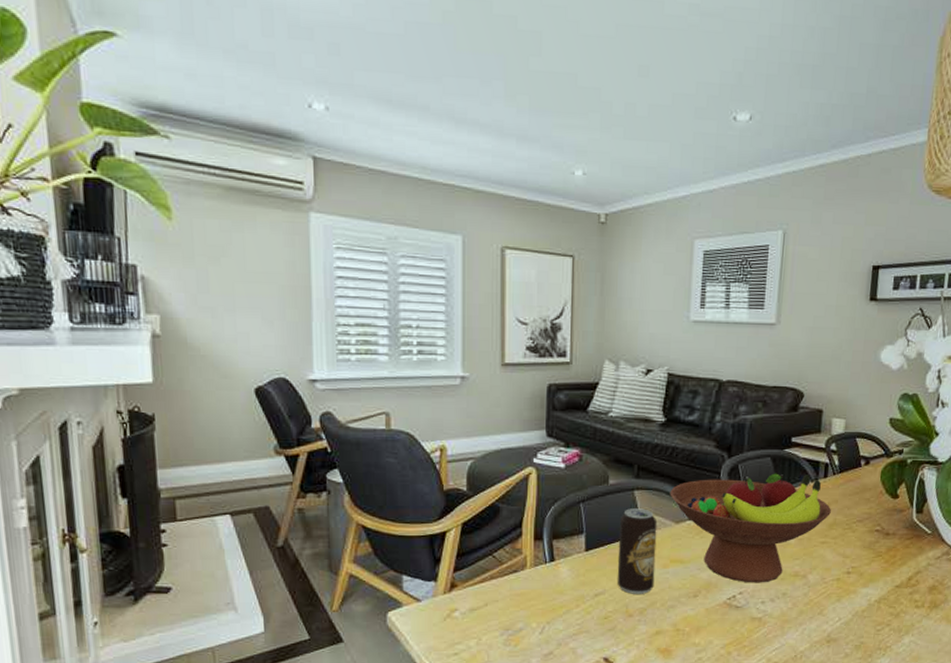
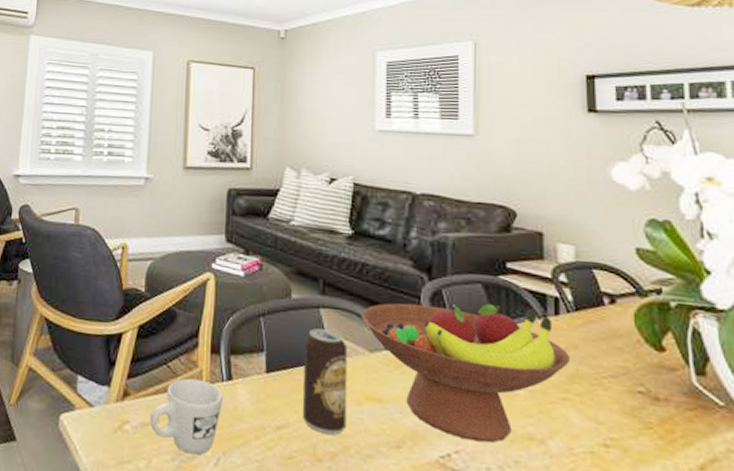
mug: none [478,564,546,628] -> present [150,378,223,455]

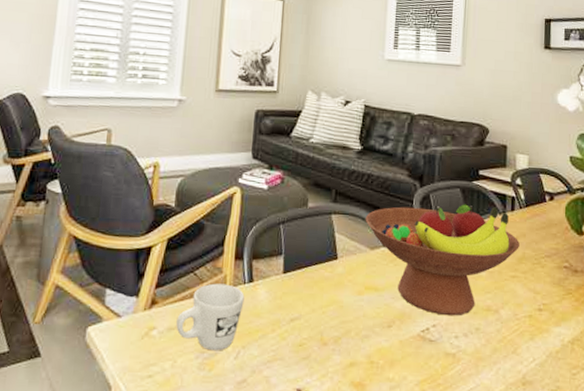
beverage can: present [302,328,348,435] -> none [312,232,353,321]

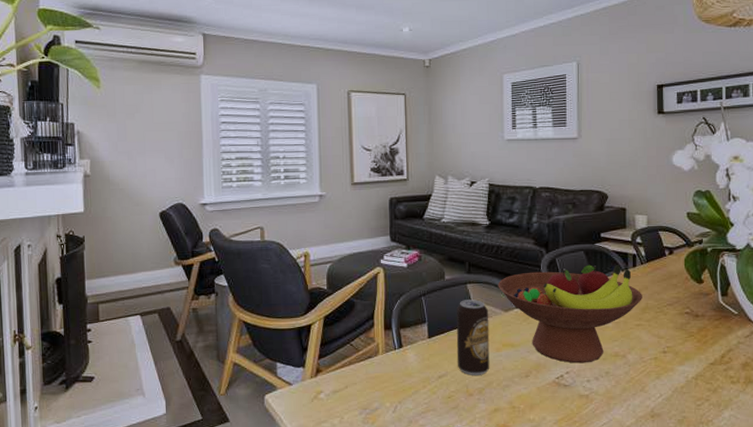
mug: present [176,283,245,351] -> none [340,351,396,407]
beverage can: none [312,232,353,321] -> present [456,299,490,375]

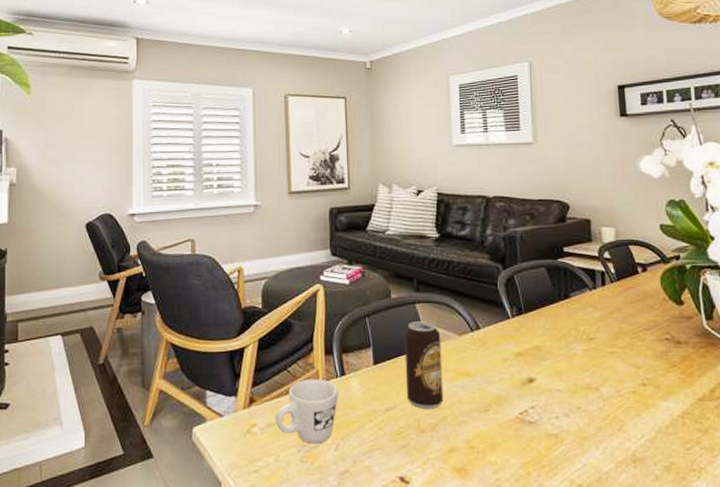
mug: none [340,351,396,407] -> present [275,379,338,444]
fruit bowl: present [498,264,642,364] -> none [450,283,615,397]

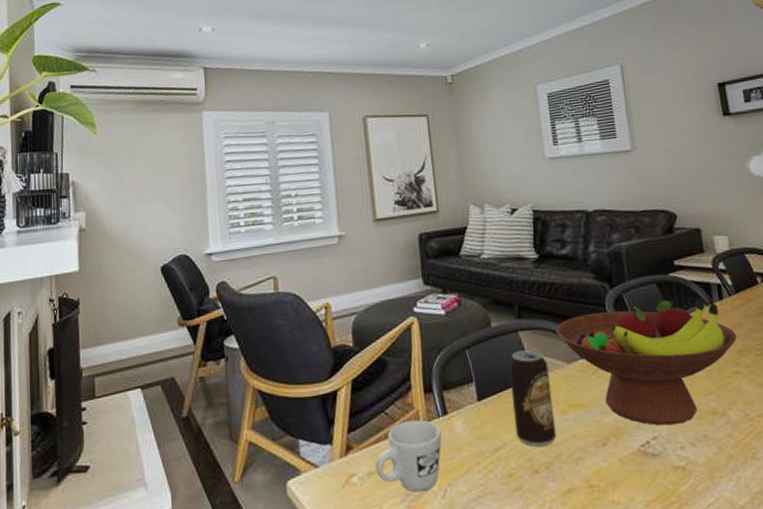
fruit bowl: none [450,283,615,397] -> present [555,298,737,426]

